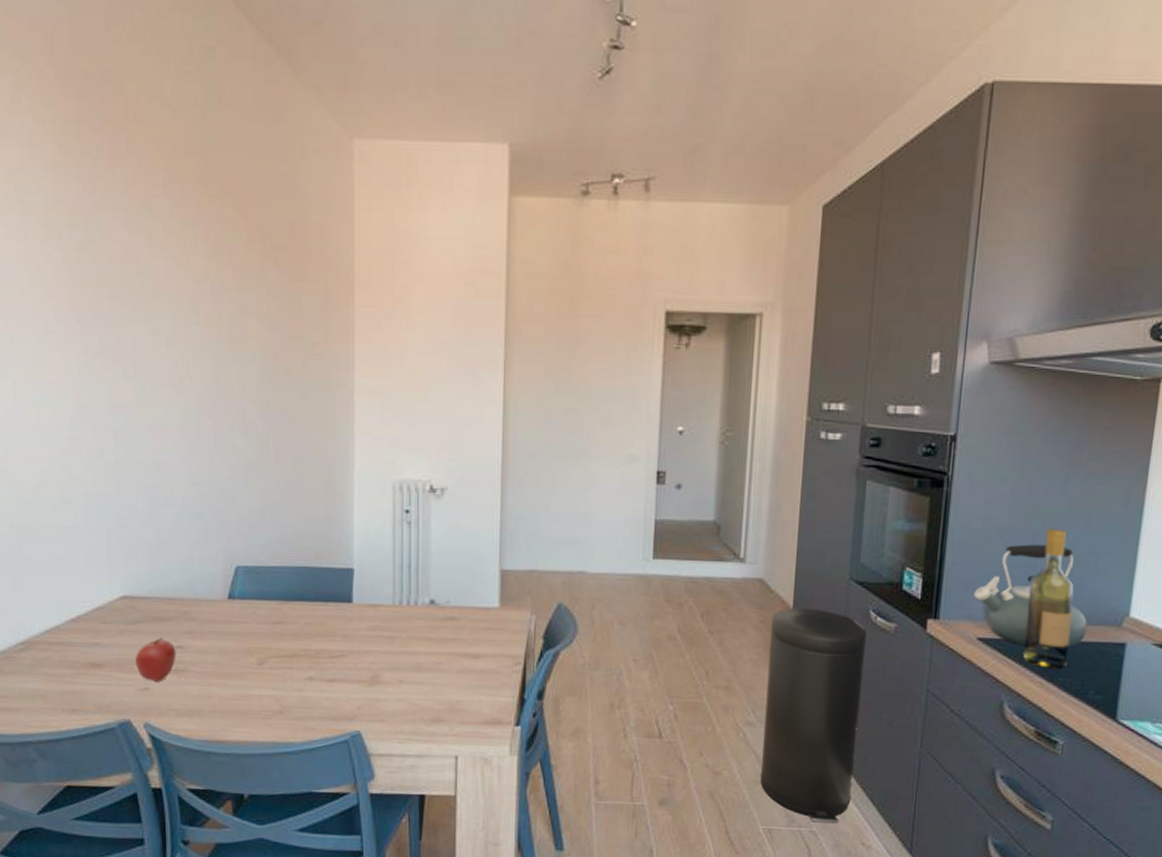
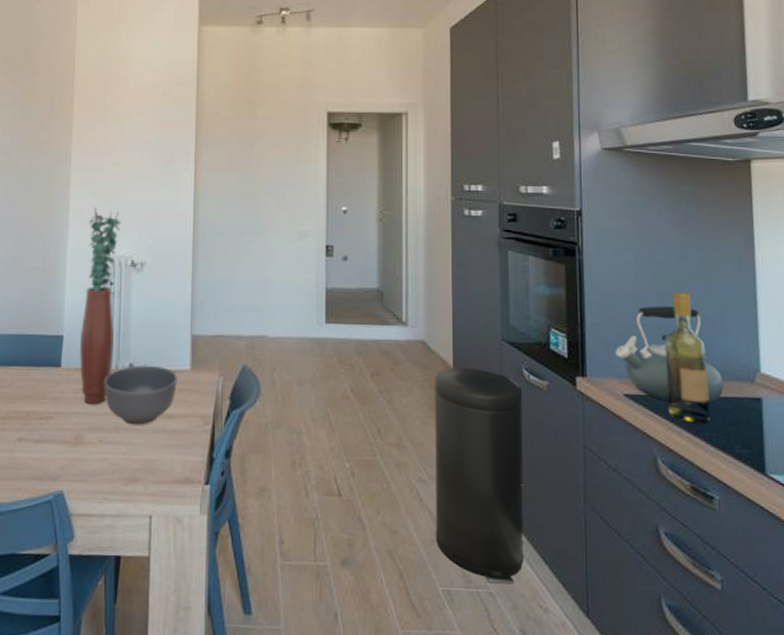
vase: none [372,422,417,643] -> present [79,207,121,404]
bowl: none [401,601,486,665] -> present [103,365,178,425]

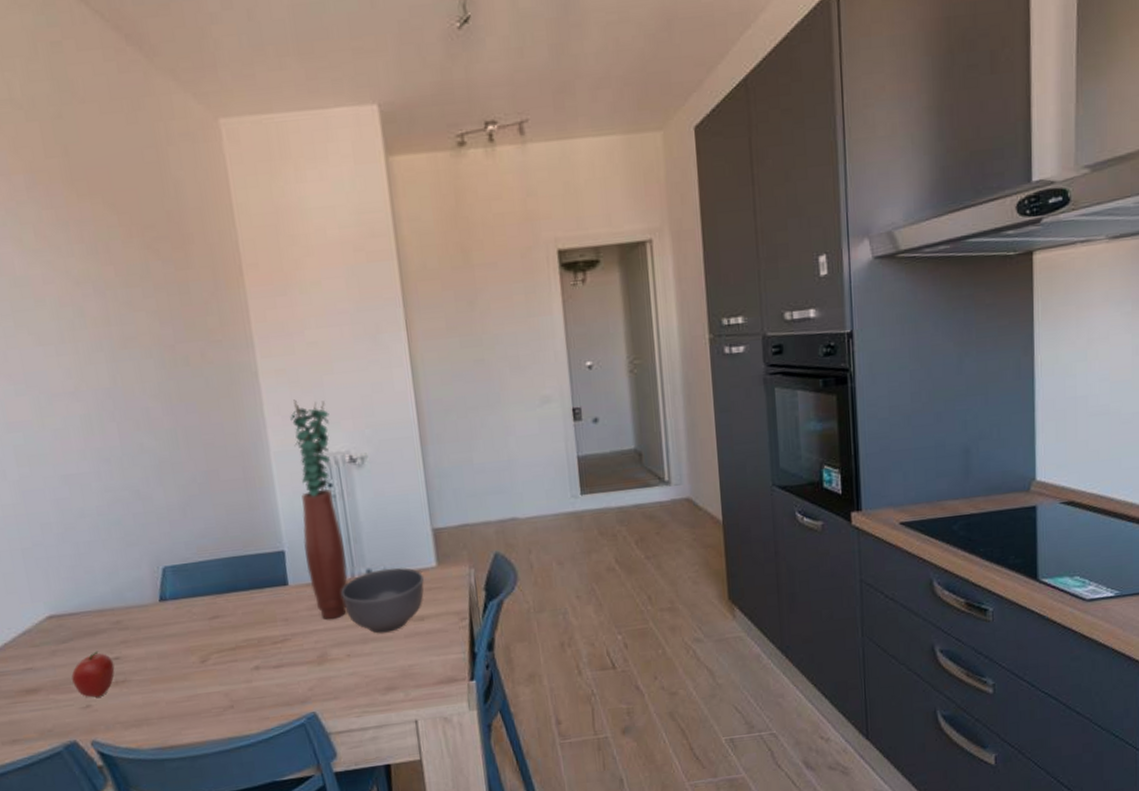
pedal bin: present [435,368,524,585] -> none [704,519,805,725]
kettle: present [615,306,724,404] -> none [890,423,1000,524]
bottle: present [664,291,711,424] -> none [941,406,986,542]

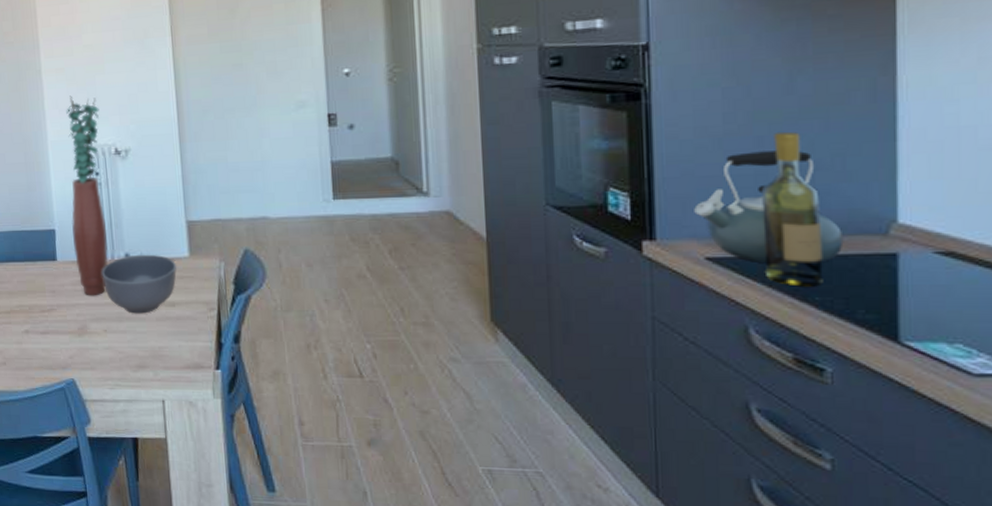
kettle: none [890,423,1000,524] -> present [694,151,844,264]
bottle: none [941,406,986,542] -> present [762,131,823,287]

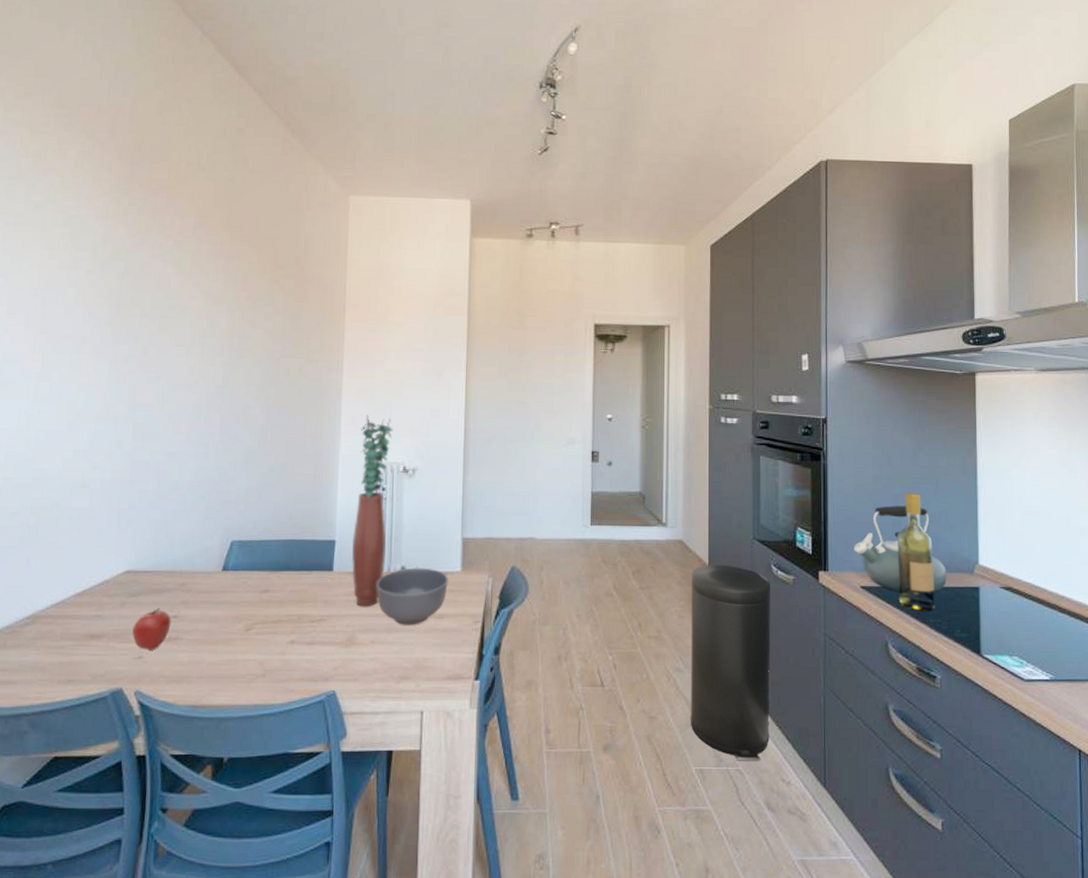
pedal bin: none [465,238,579,464] -> present [690,565,770,762]

